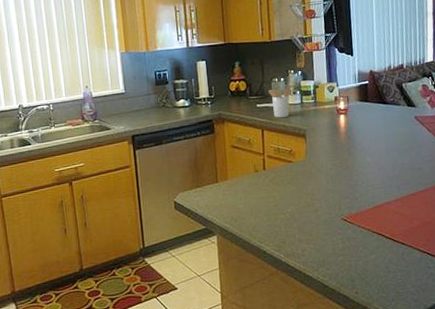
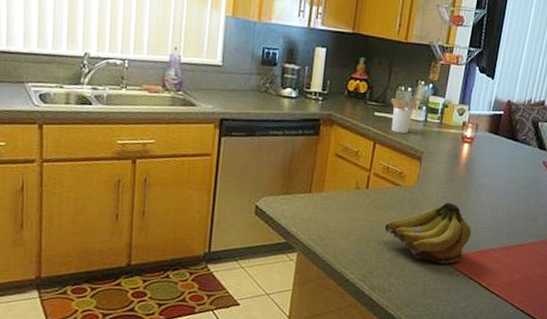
fruit: none [287,168,365,224] -> present [384,202,471,265]

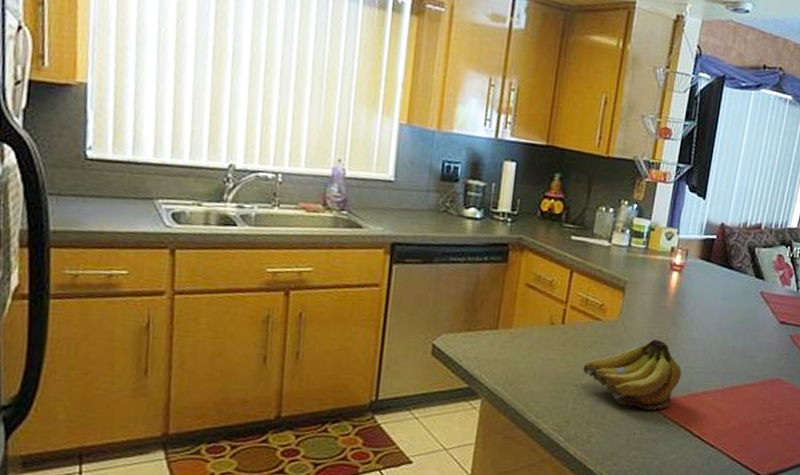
utensil holder: present [391,97,417,134] -> none [590,219,620,260]

